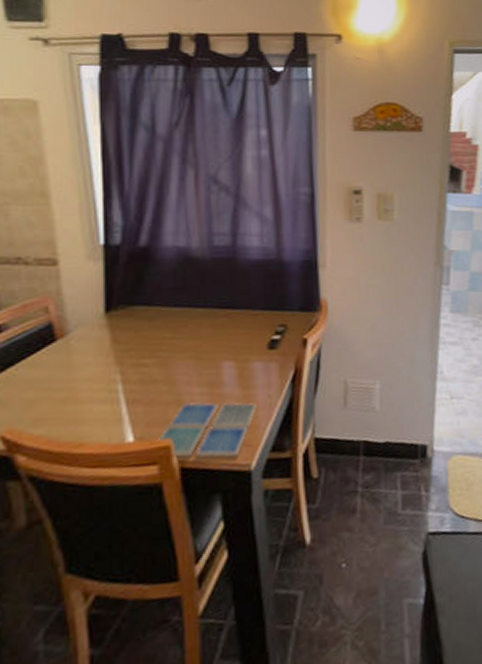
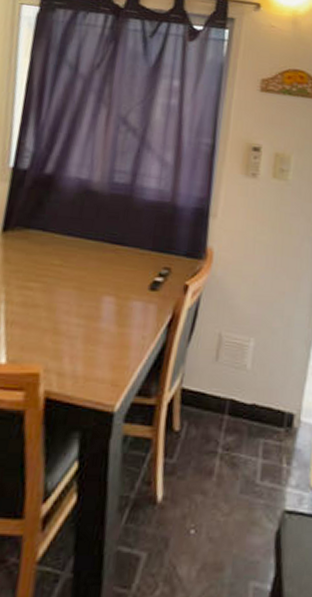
drink coaster: present [157,402,257,459] -> none [28,332,130,396]

